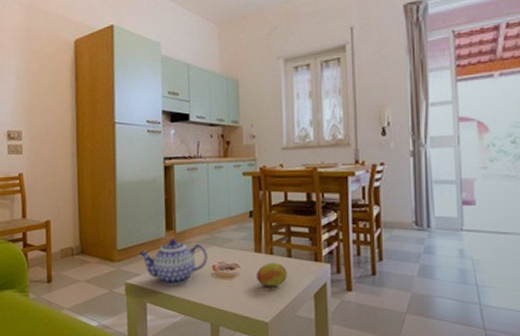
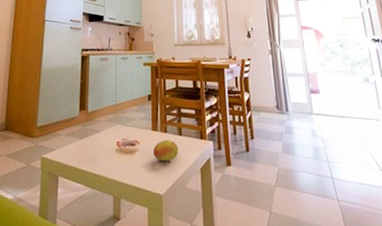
teapot: present [139,238,208,286] -> none [55,117,113,160]

